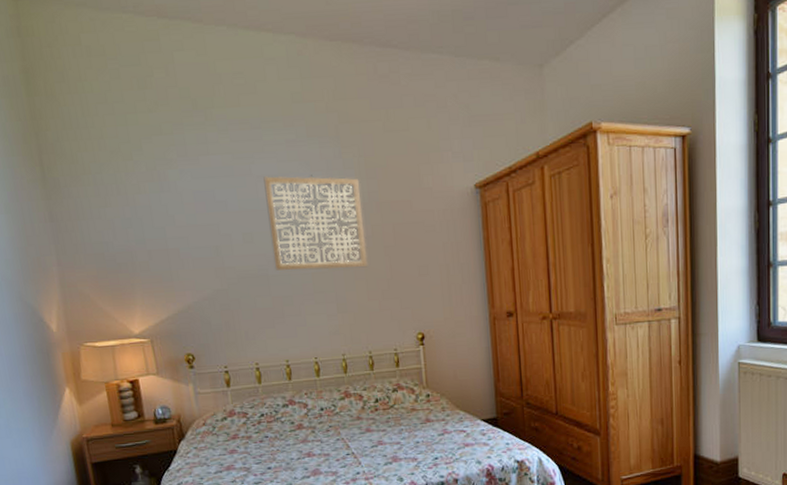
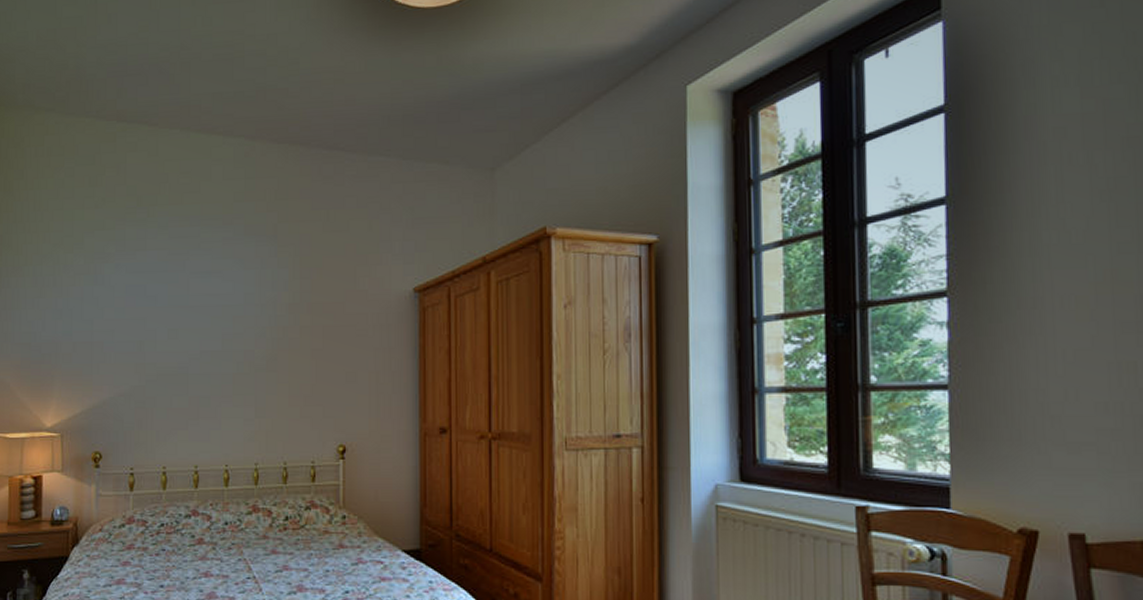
wall art: present [263,175,368,270] -> none [196,272,293,371]

